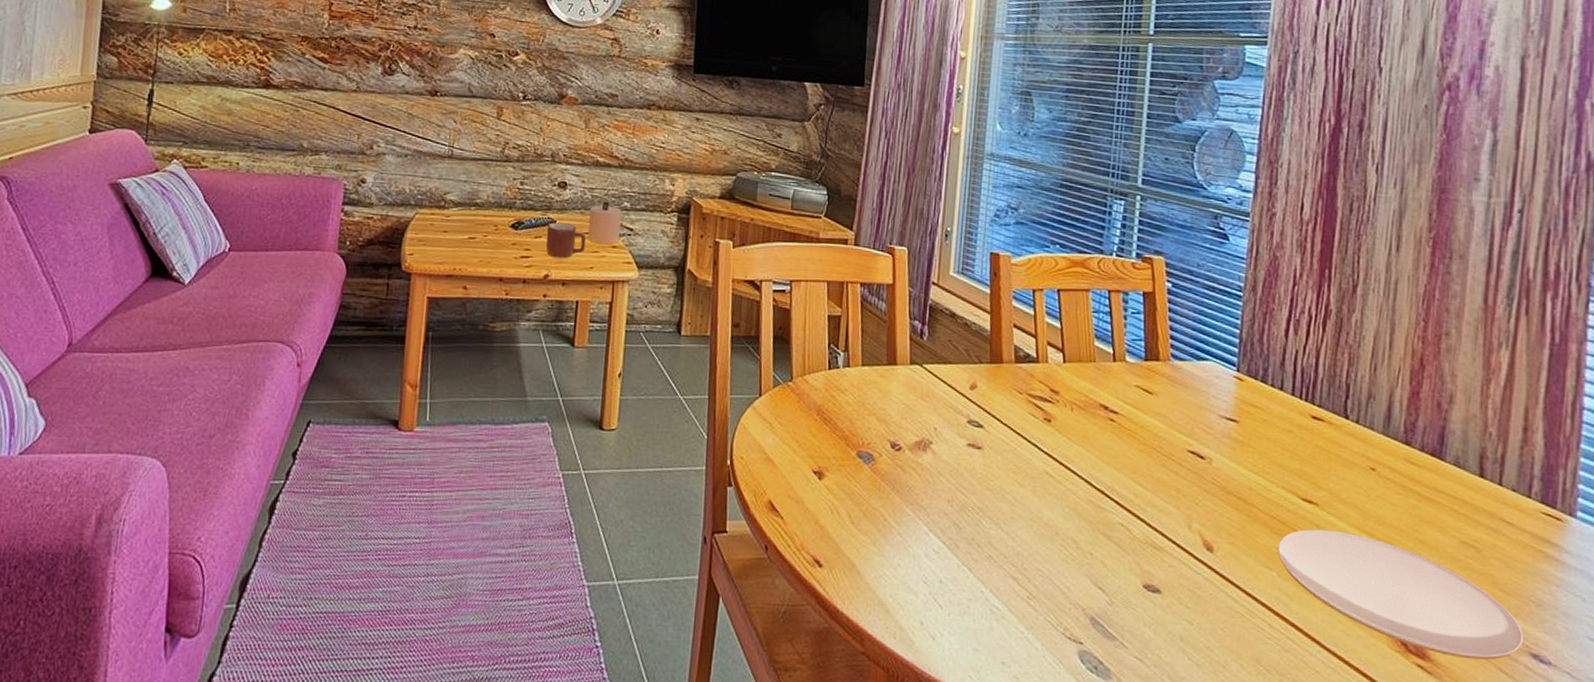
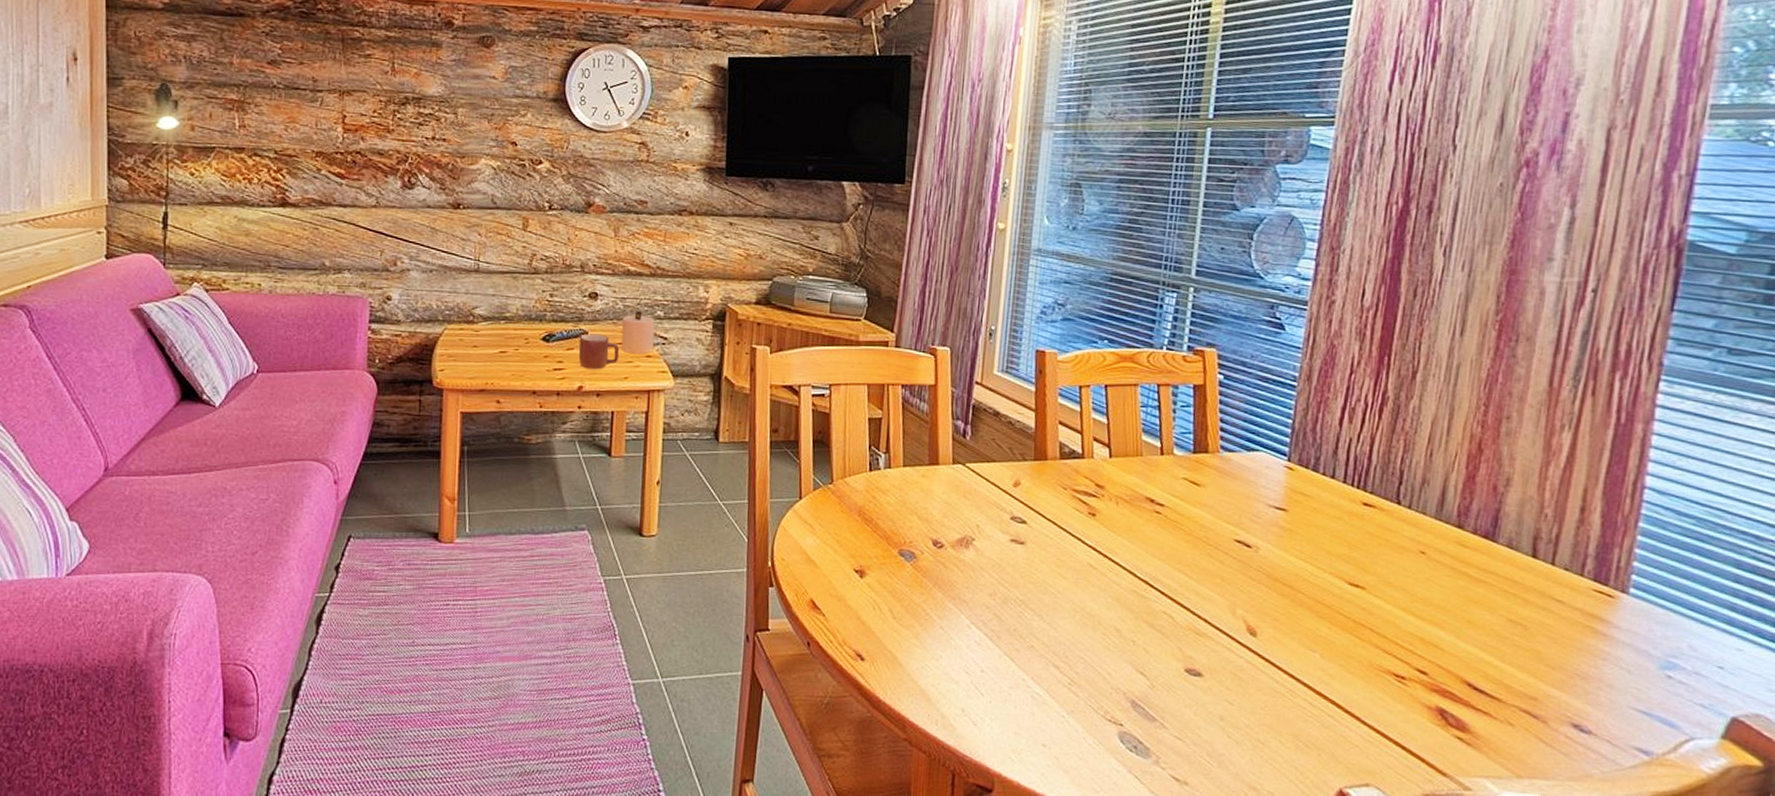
plate: present [1277,529,1524,660] -> none [1321,611,1566,731]

